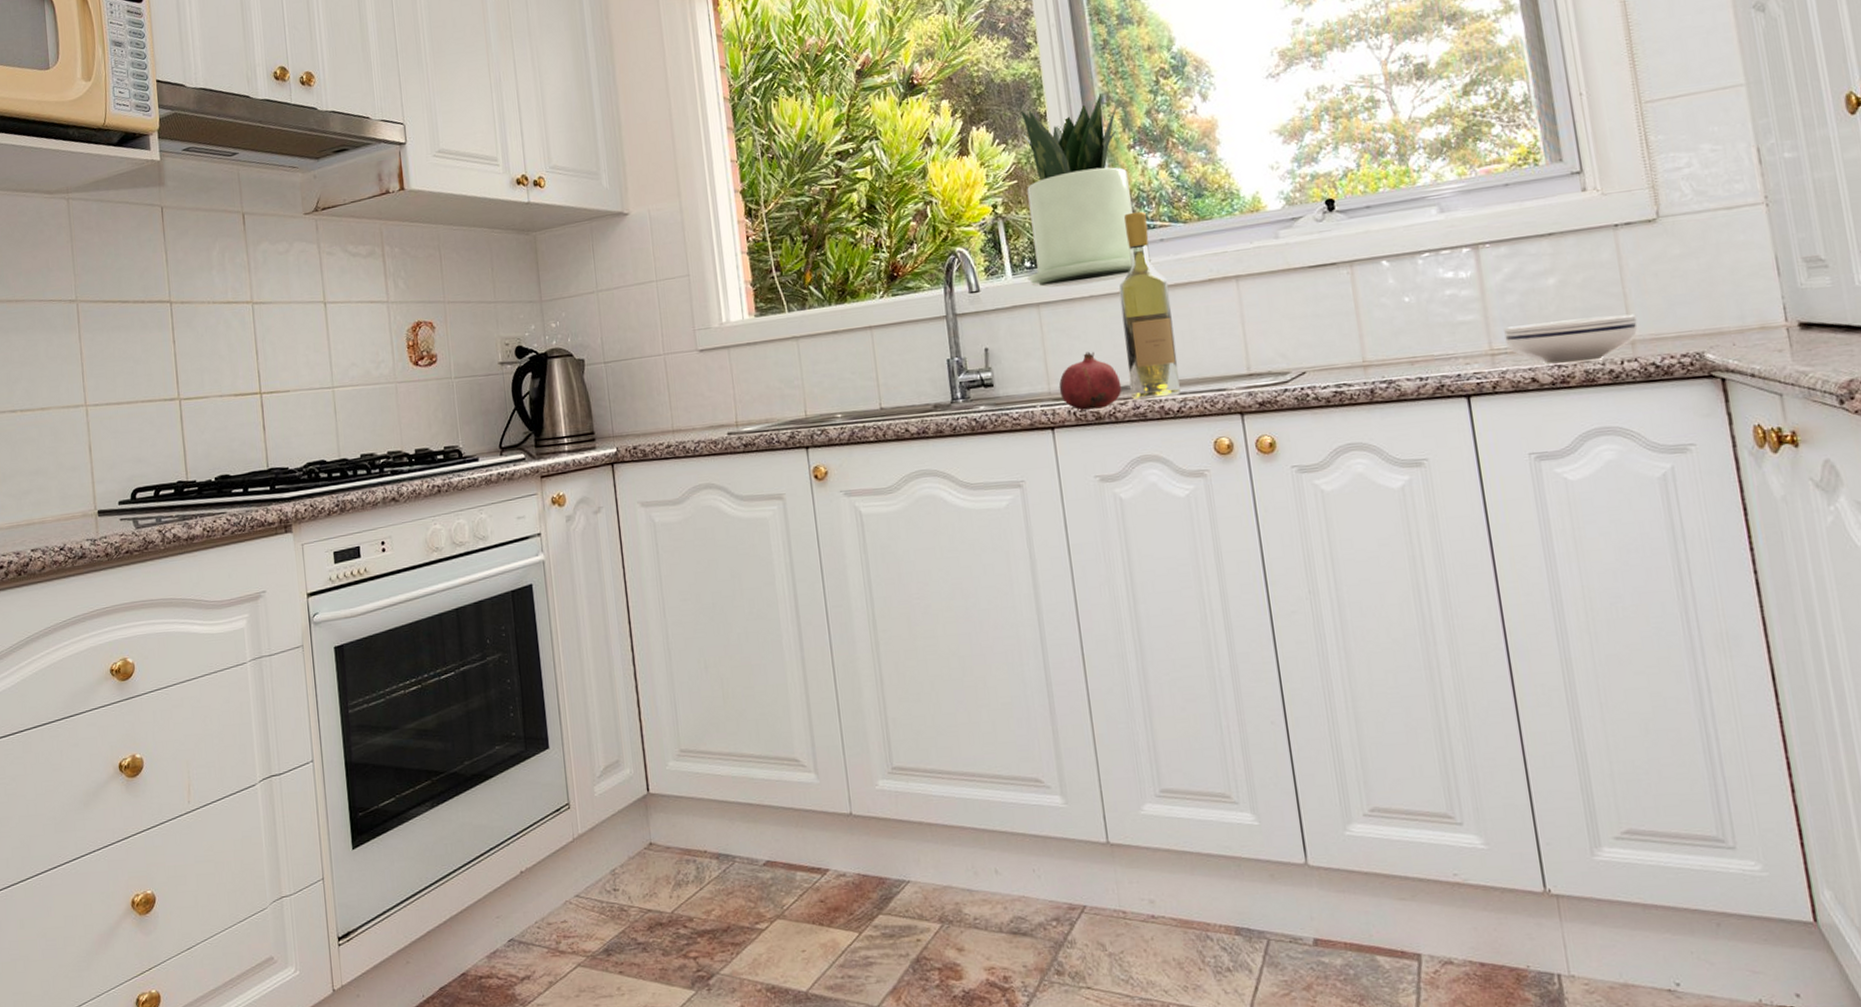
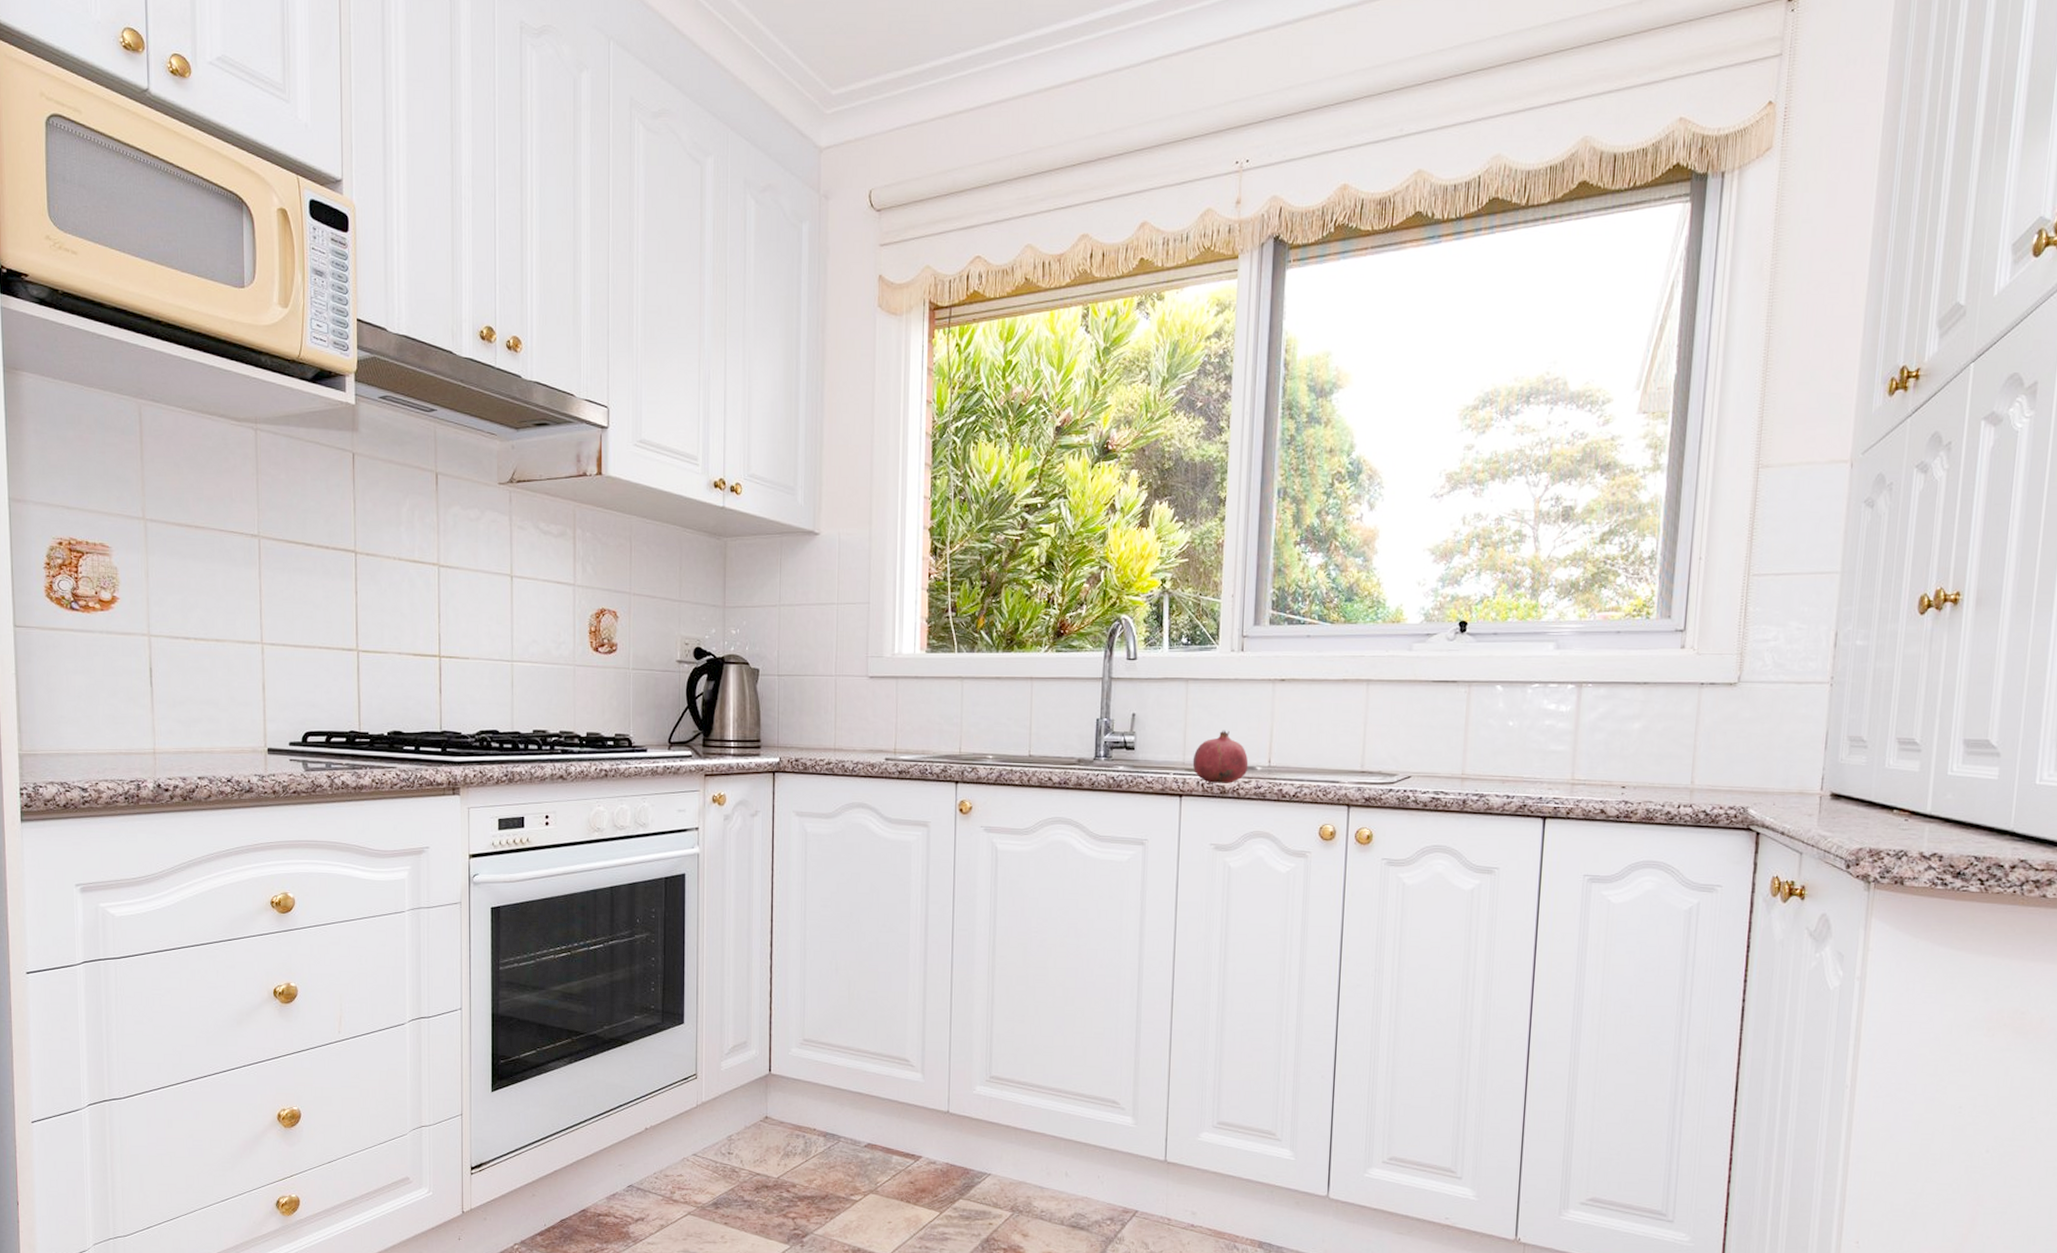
planter: present [1021,94,1152,288] -> none [1182,488,1296,668]
bottle: present [1119,211,1181,400] -> none [1255,606,1307,782]
bowl: present [1504,314,1638,365] -> none [1586,761,1701,802]

